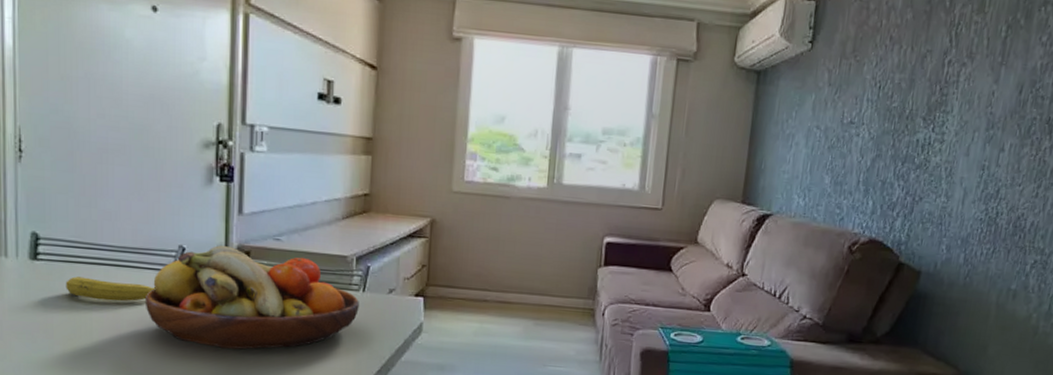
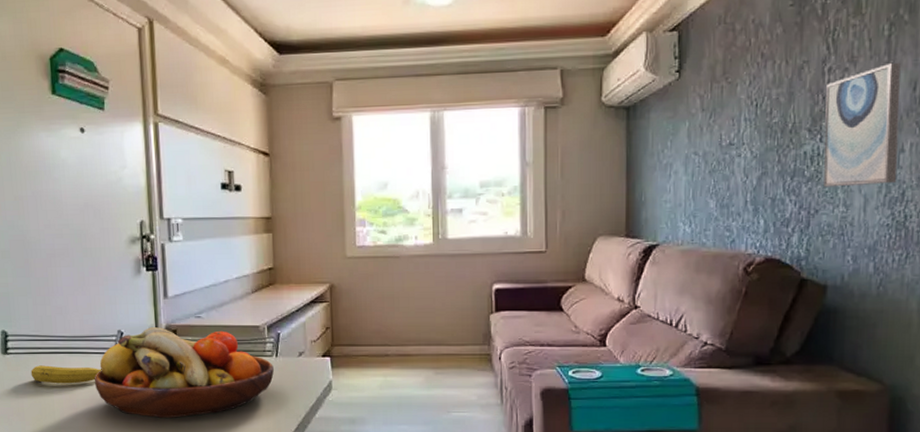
wall art: none [930,63,1012,180] -> present [823,62,901,187]

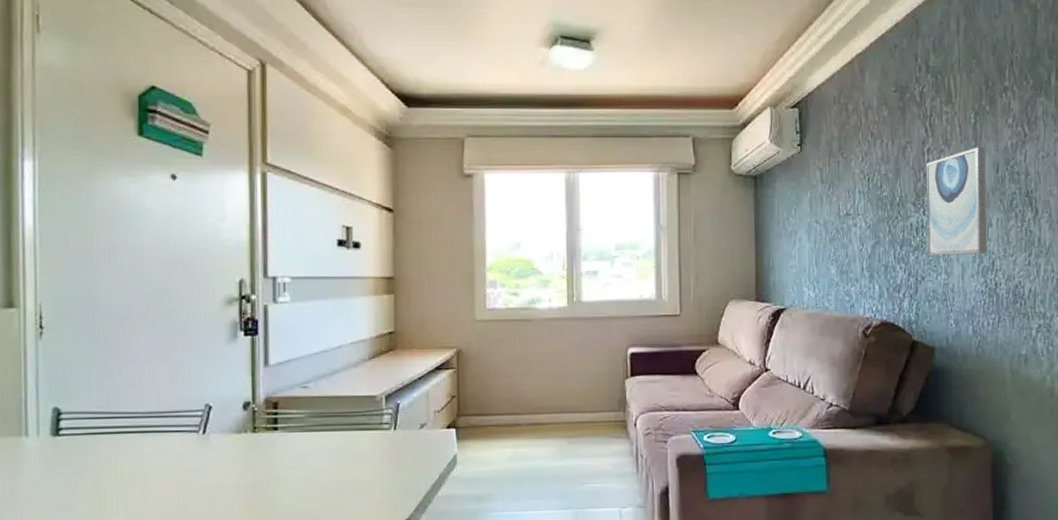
fruit: present [31,365,102,384] -> none [89,448,183,470]
fruit bowl: present [94,327,274,418] -> none [171,399,391,505]

